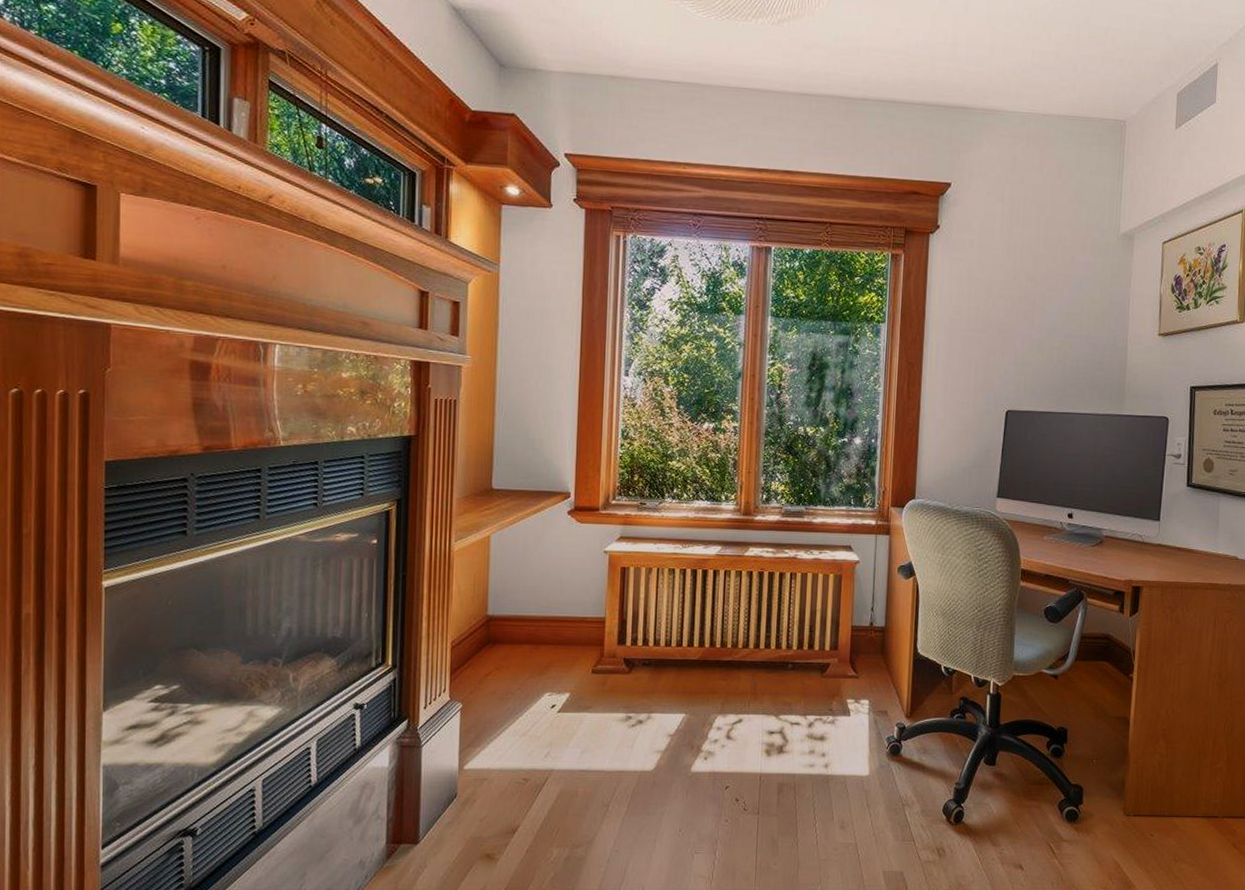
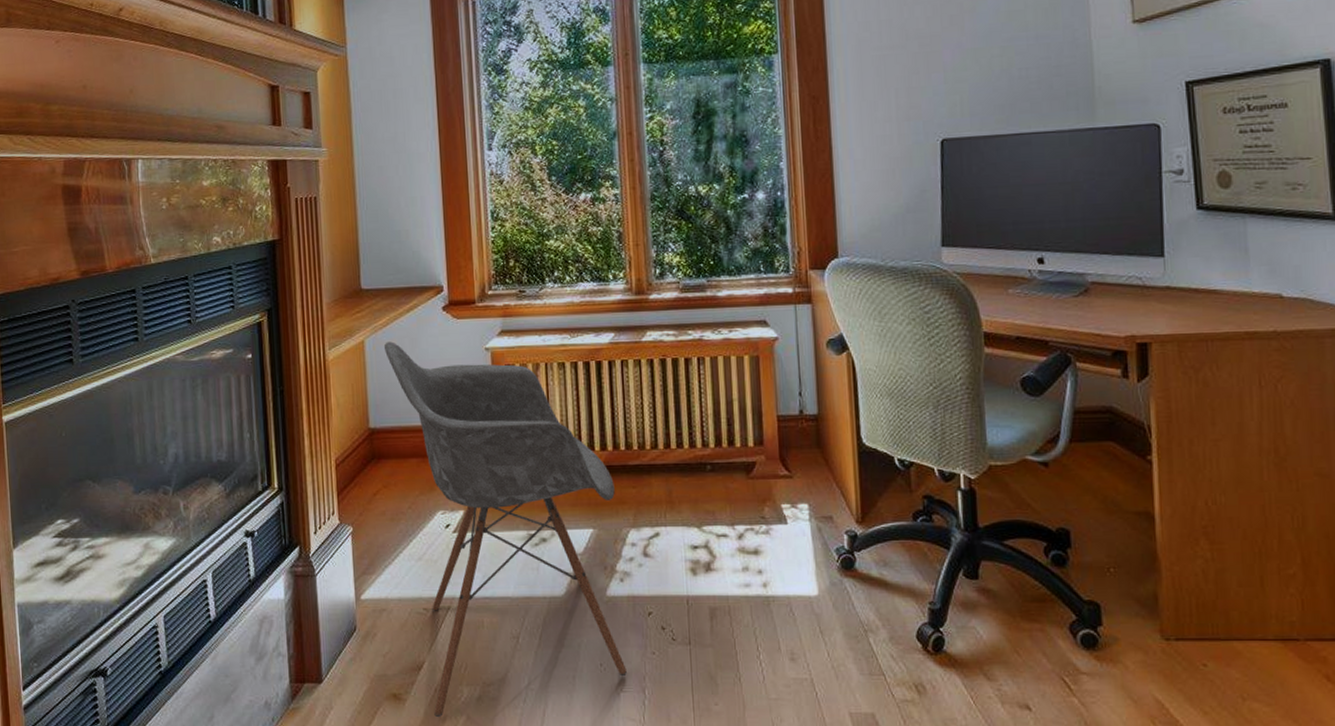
armchair: none [508,538,708,875] -> present [383,341,627,718]

